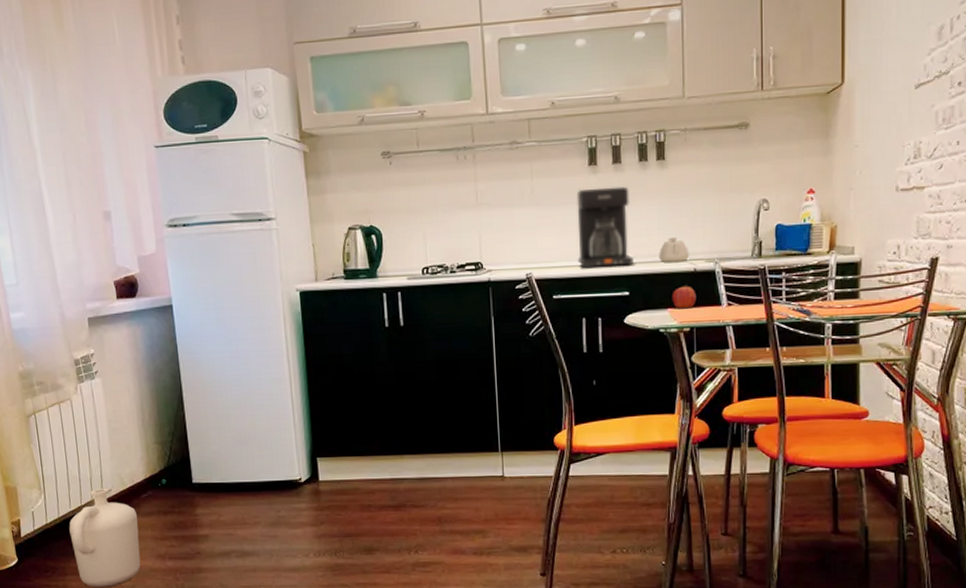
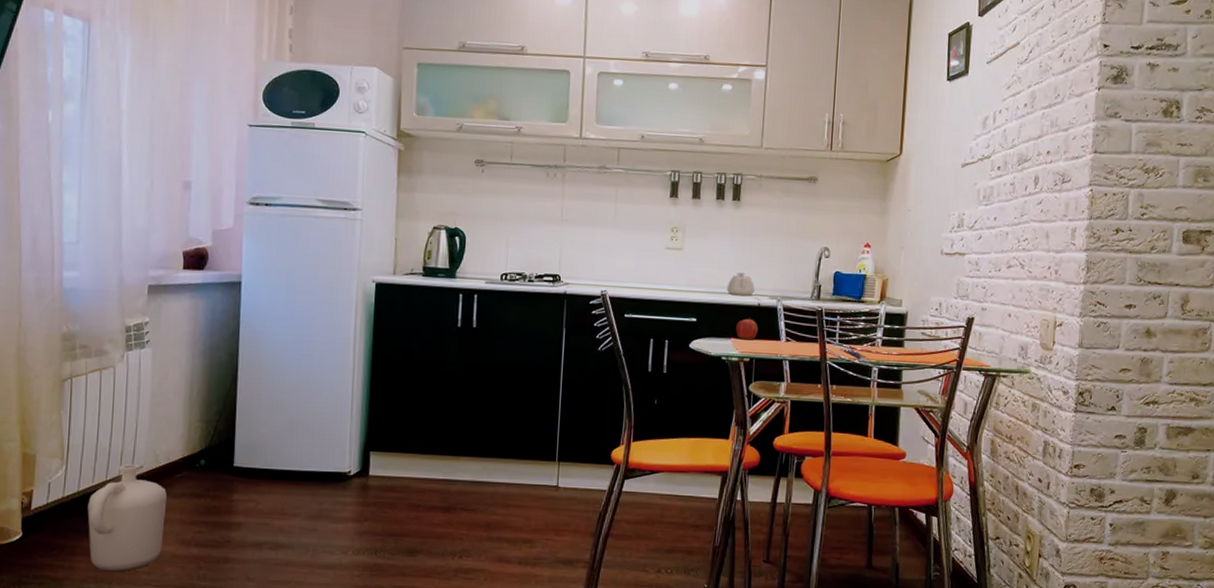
coffee maker: present [576,186,634,269] -> none [651,219,705,295]

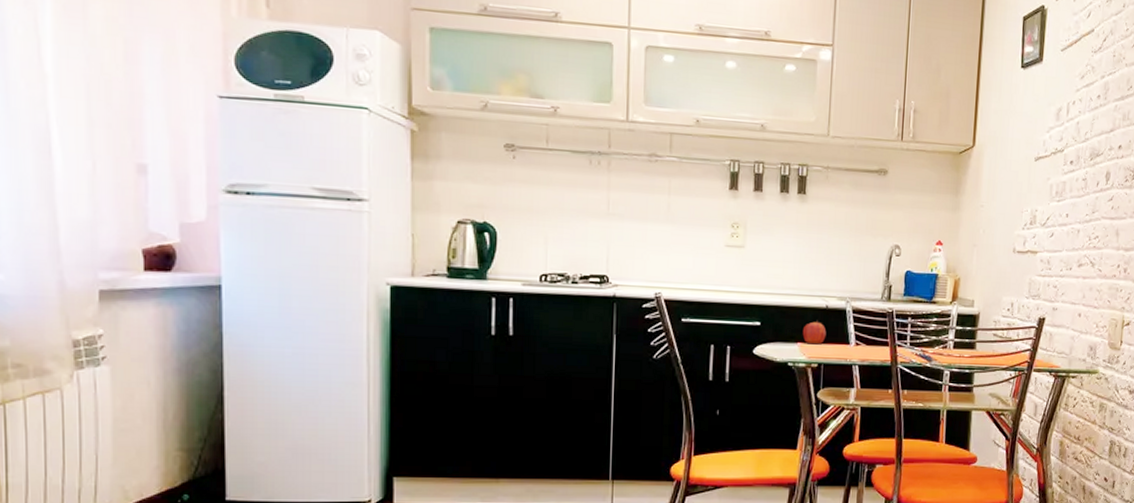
teapot: present [726,272,755,296] -> none [792,271,822,297]

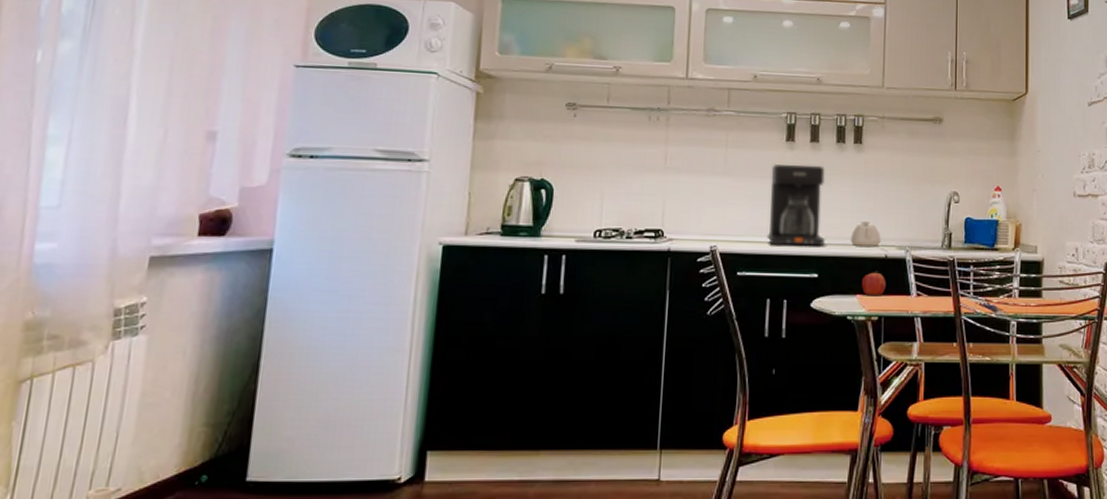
coffee maker: none [710,213,768,296] -> present [767,164,825,247]
teapot: none [792,271,822,297] -> present [850,221,881,246]

